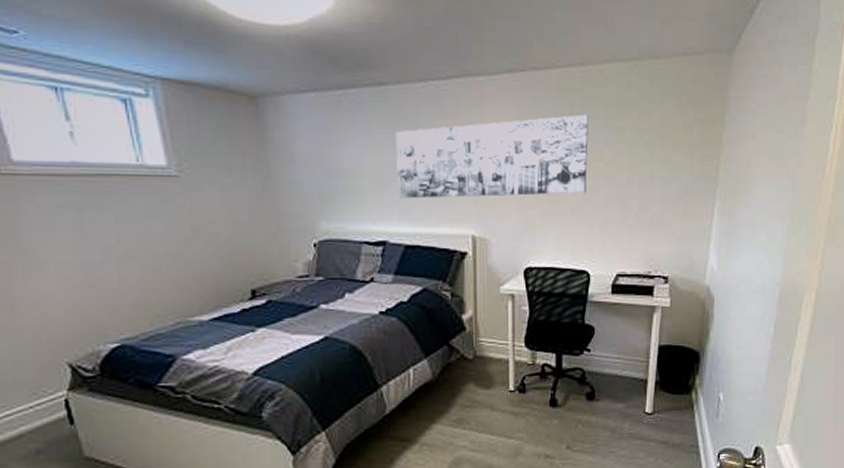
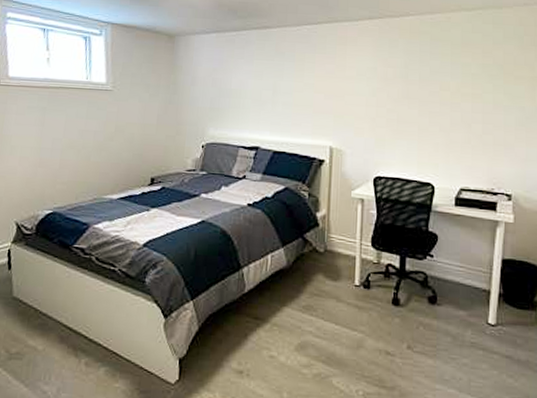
wall art: present [395,114,589,199] -> none [272,52,436,117]

